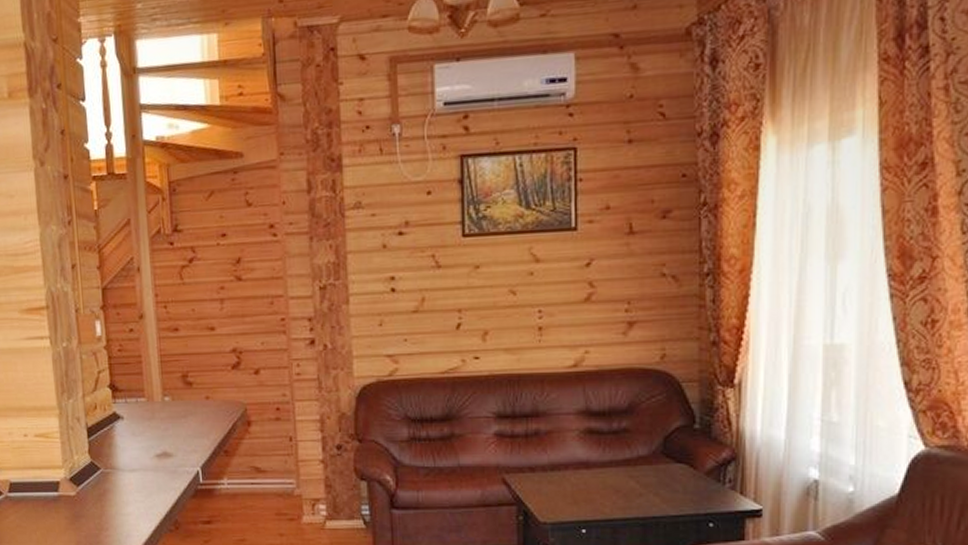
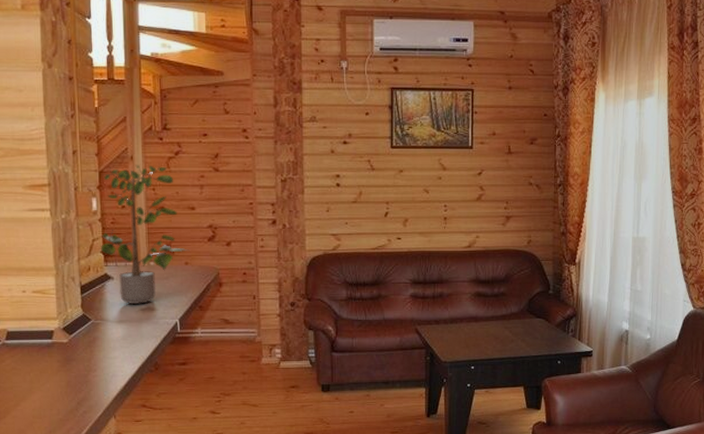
potted plant: none [106,275,211,450] -> present [100,164,190,305]

